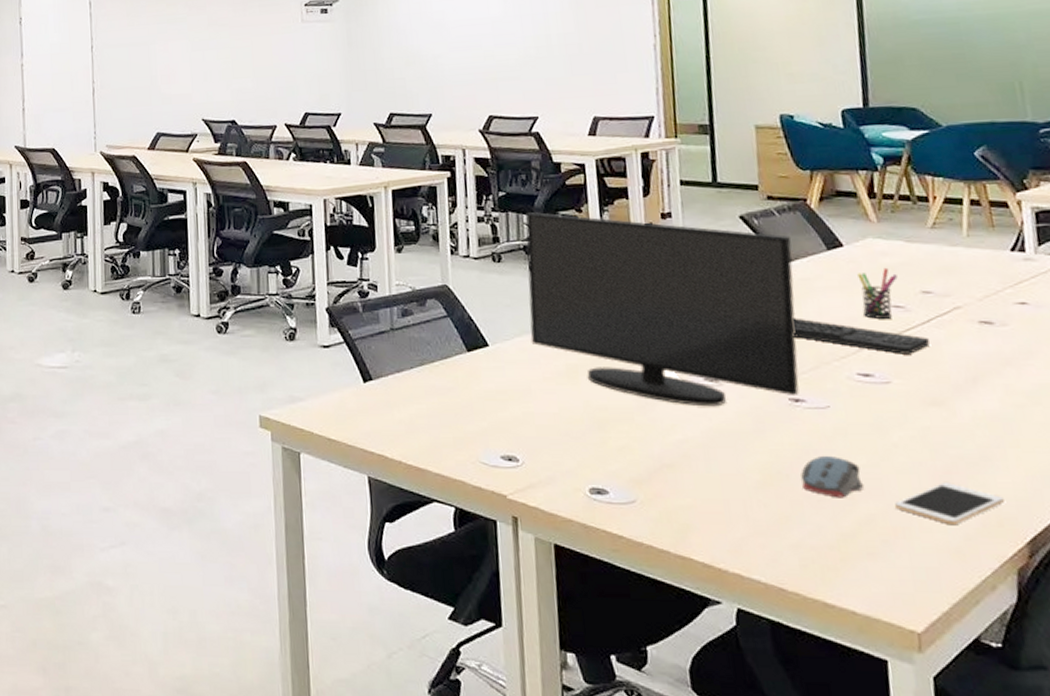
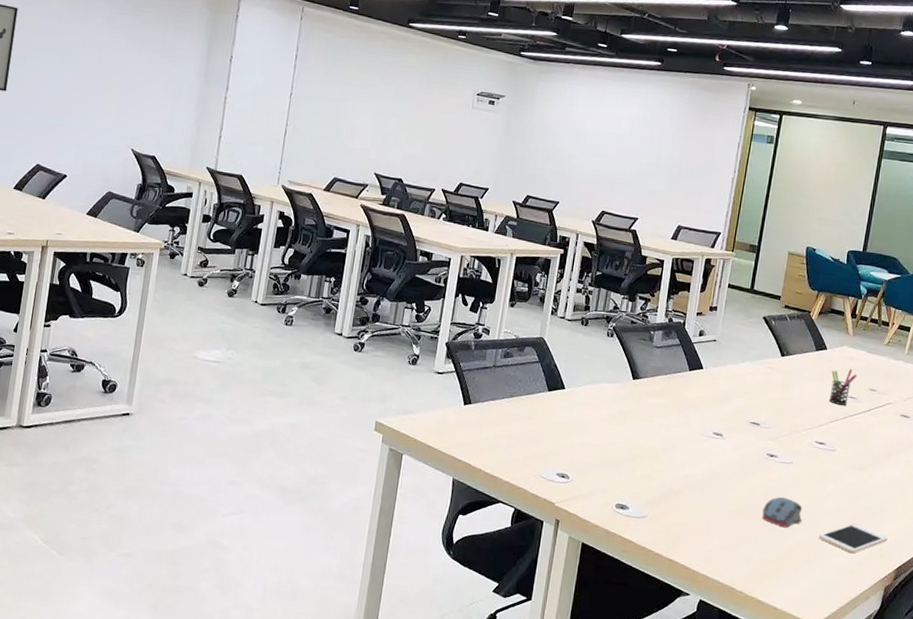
monitor: present [525,212,799,407] -> none [597,291,794,454]
keyboard: present [793,318,930,354] -> none [780,396,866,432]

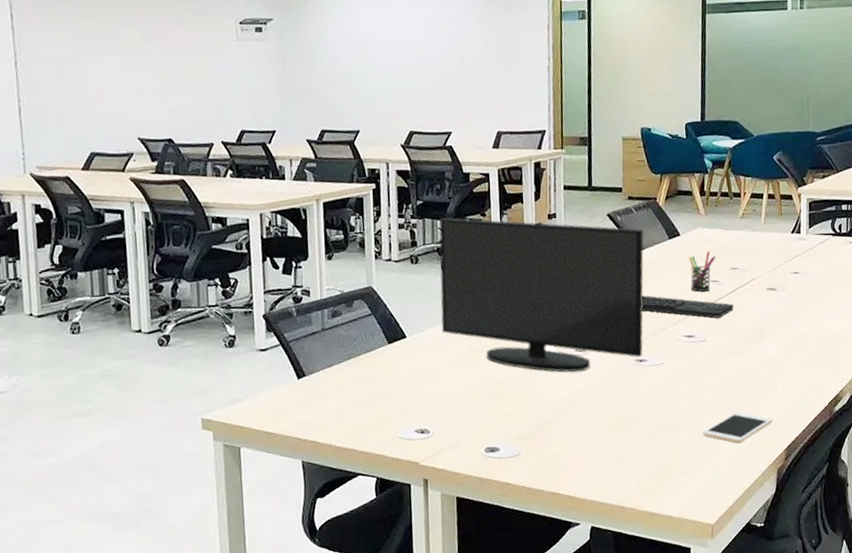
monitor: none [597,291,794,454] -> present [439,218,644,372]
computer mouse: present [762,496,802,528] -> none [641,401,682,433]
keyboard: none [780,396,866,432] -> present [641,295,734,318]

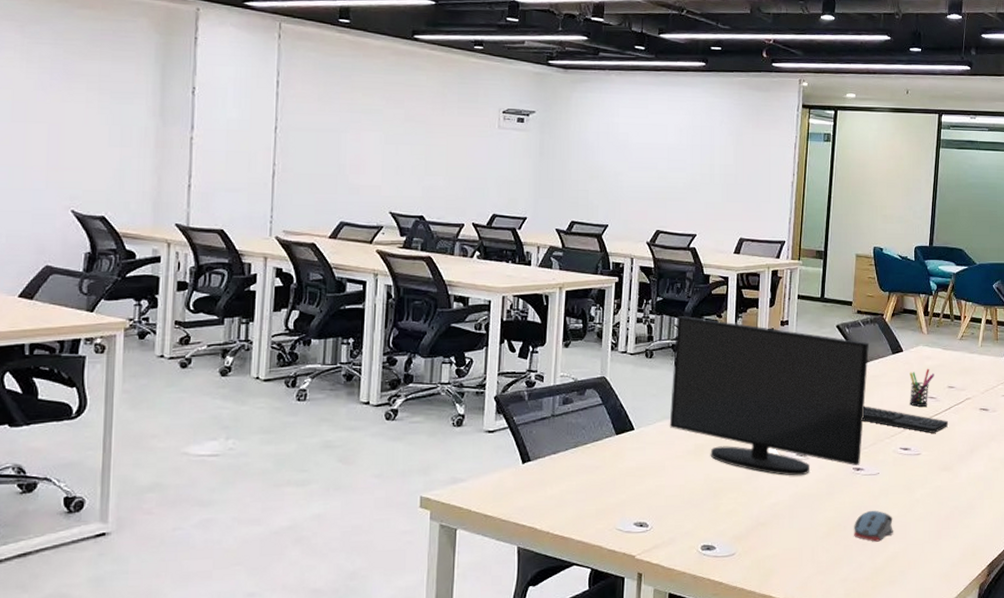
computer mouse: none [641,401,682,433] -> present [854,510,893,542]
cell phone: present [702,412,773,444] -> none [911,526,978,557]

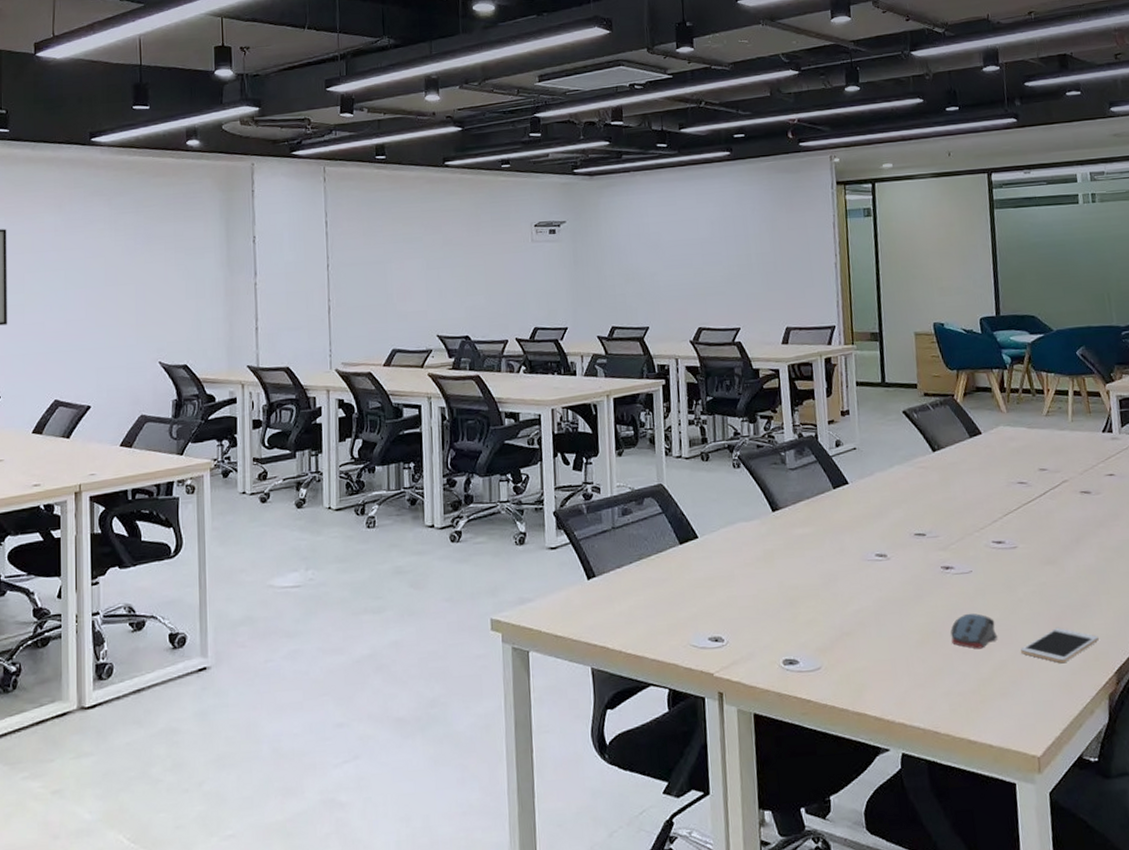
monitor: present [669,316,869,476] -> none [729,414,949,579]
keyboard: present [862,406,948,433] -> none [944,497,1045,523]
pen holder: present [910,368,935,407] -> none [992,450,1022,494]
cell phone: none [911,526,978,557] -> present [1020,628,1099,664]

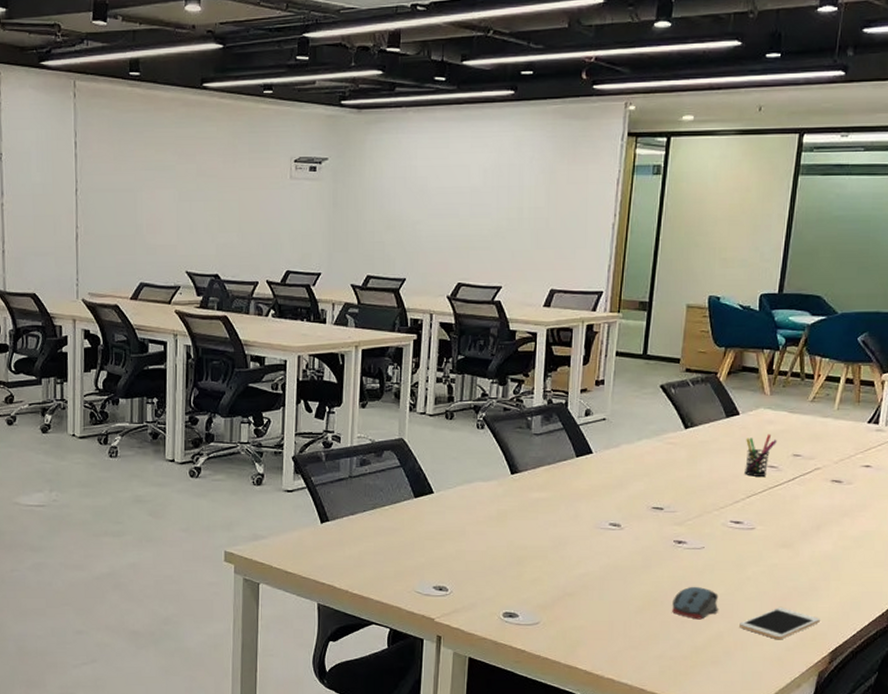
pen holder: none [992,450,1022,494] -> present [745,434,777,476]

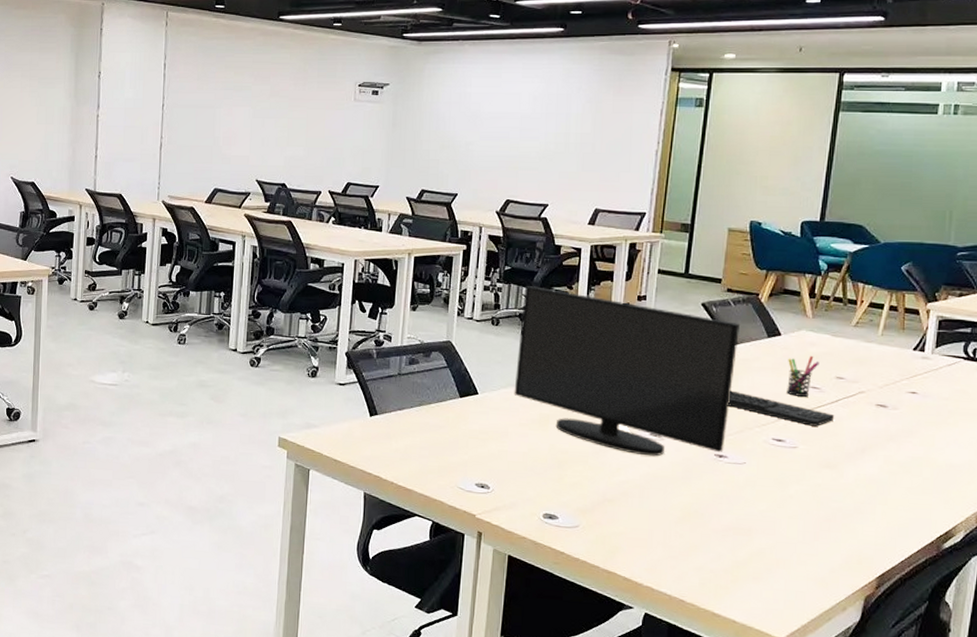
monitor: none [470,375,698,547] -> present [514,286,740,457]
computer mouse: present [672,586,719,620] -> none [713,500,760,535]
keyboard: none [687,474,790,506] -> present [728,390,834,426]
cell phone: present [738,608,820,640] -> none [781,528,866,561]

